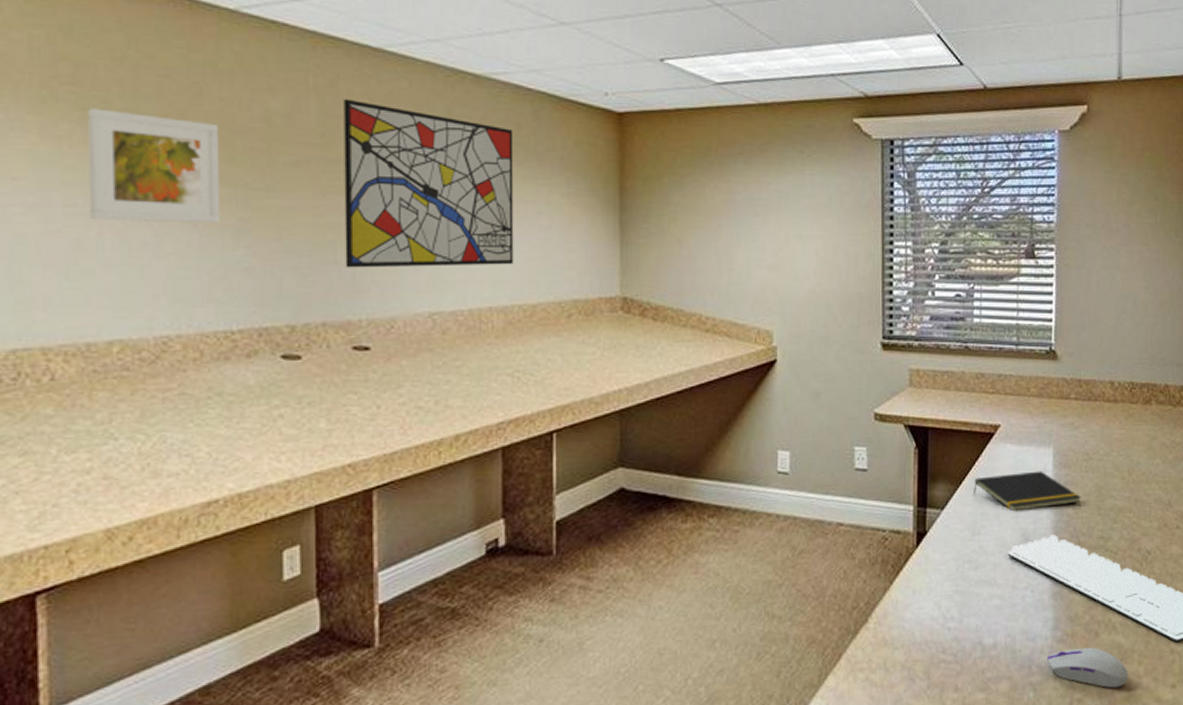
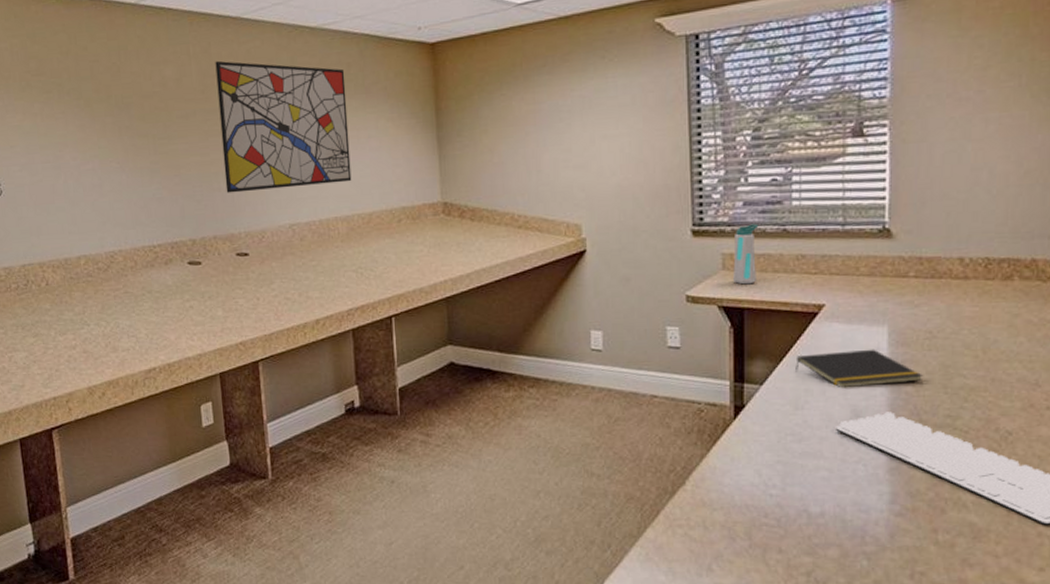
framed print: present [88,108,221,224] -> none [50,90,140,172]
water bottle: none [919,339,944,403] -> present [733,223,759,285]
computer mouse: present [1047,647,1129,688] -> none [883,523,983,565]

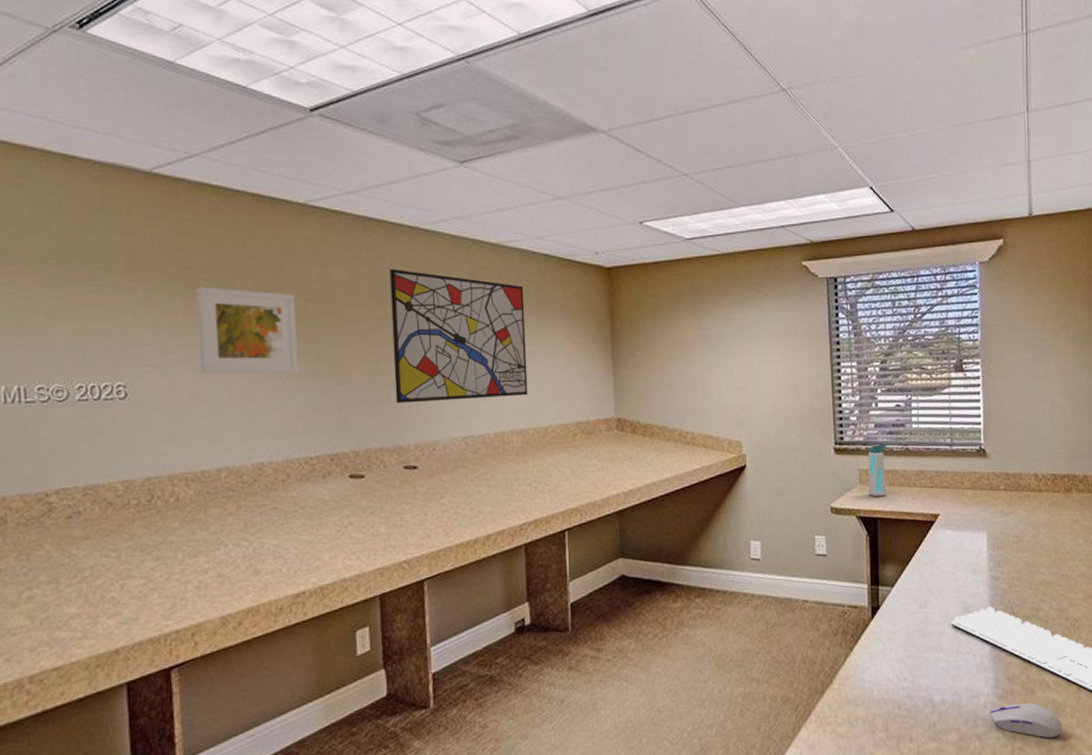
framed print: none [50,90,140,172] -> present [196,287,299,375]
notepad: present [795,349,924,387] -> none [919,552,1014,587]
computer mouse: none [883,523,983,565] -> present [990,702,1063,738]

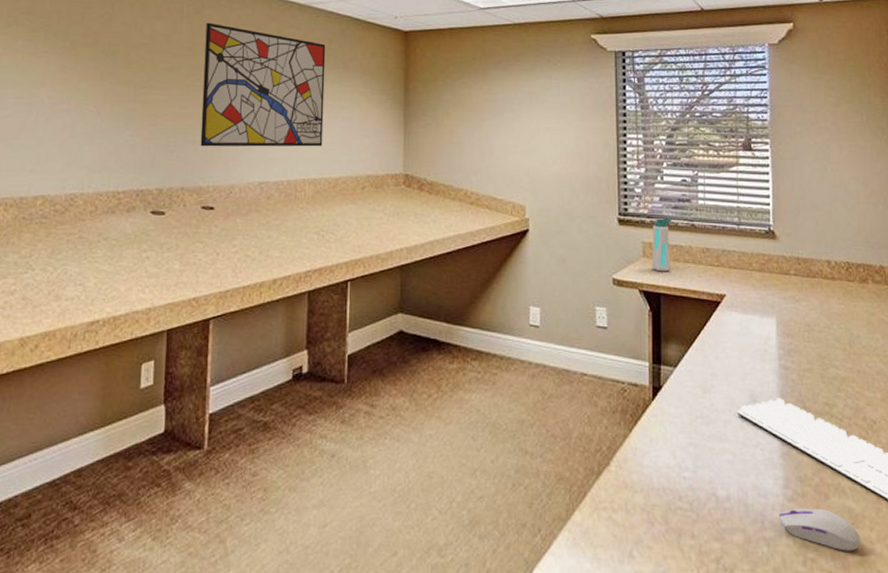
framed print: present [196,287,299,375] -> none [31,30,121,112]

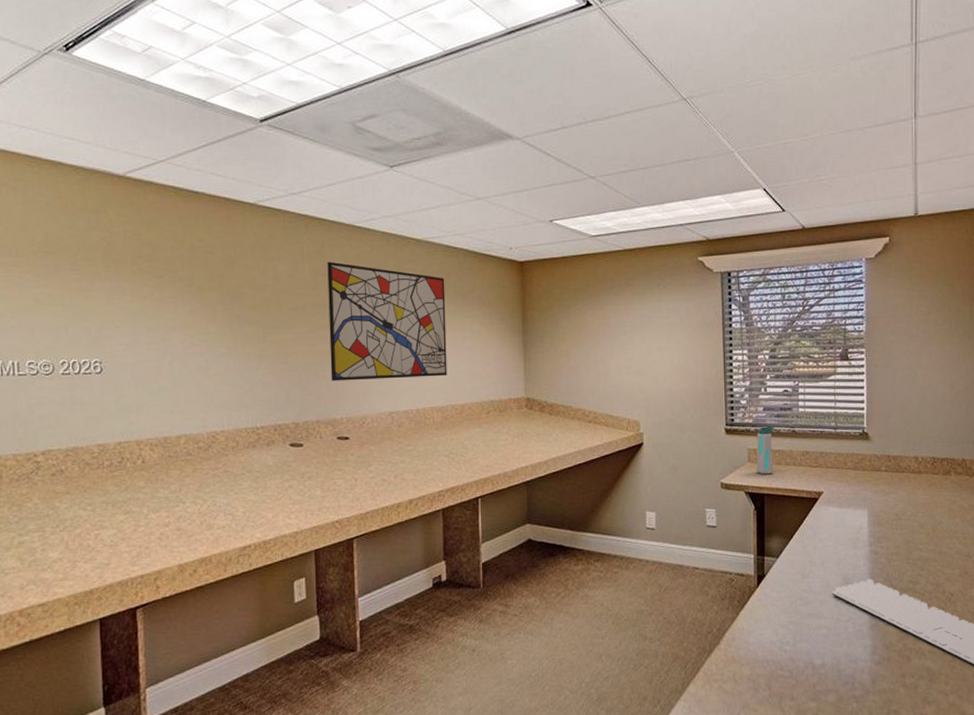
computer mouse: present [779,508,861,551] -> none [867,669,937,703]

